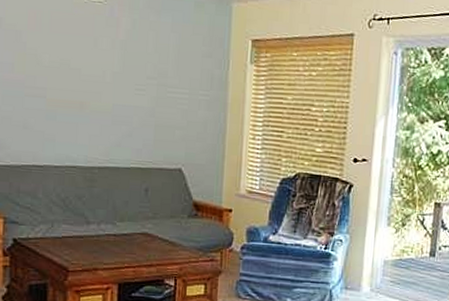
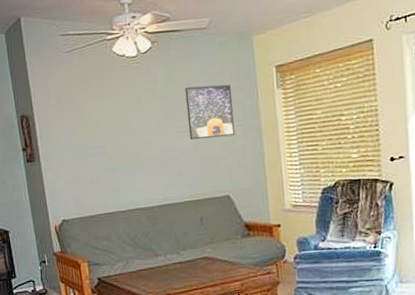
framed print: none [146,42,202,105] -> present [185,84,236,140]

